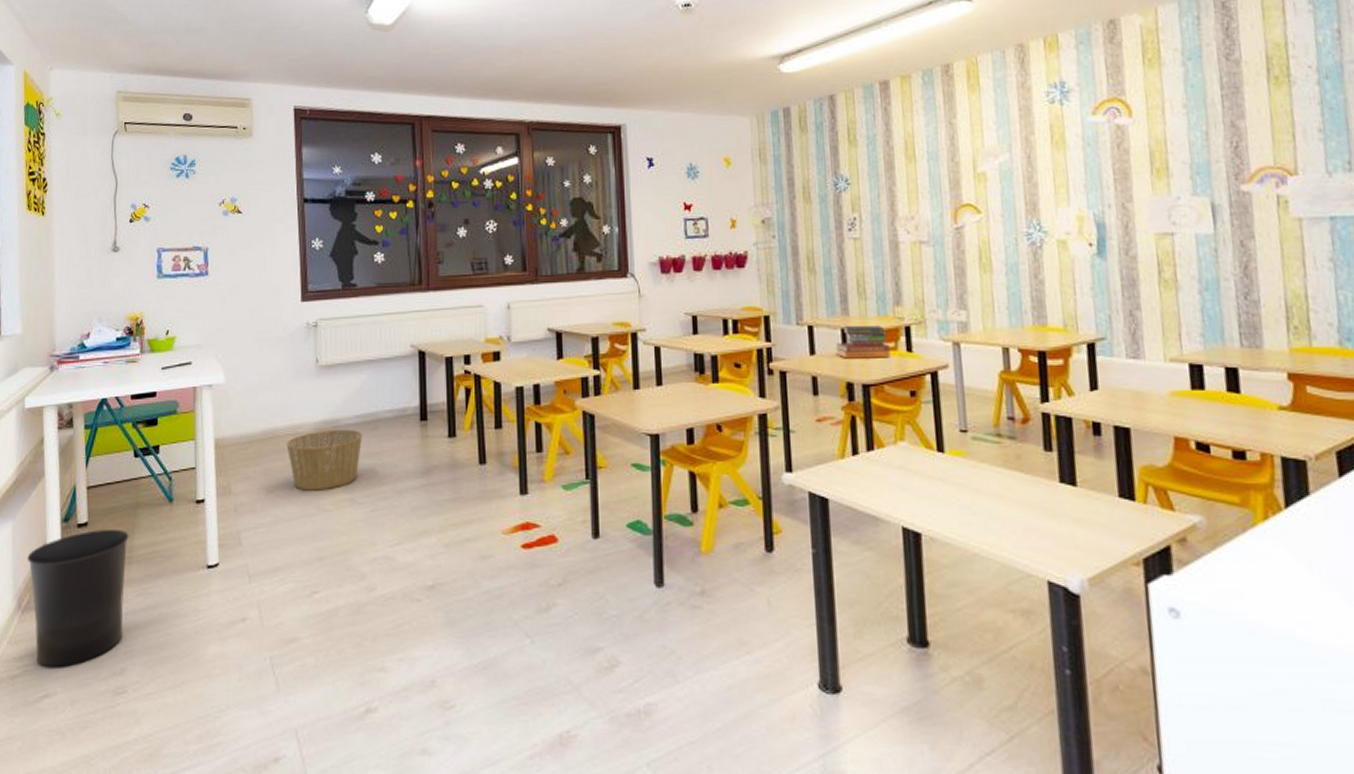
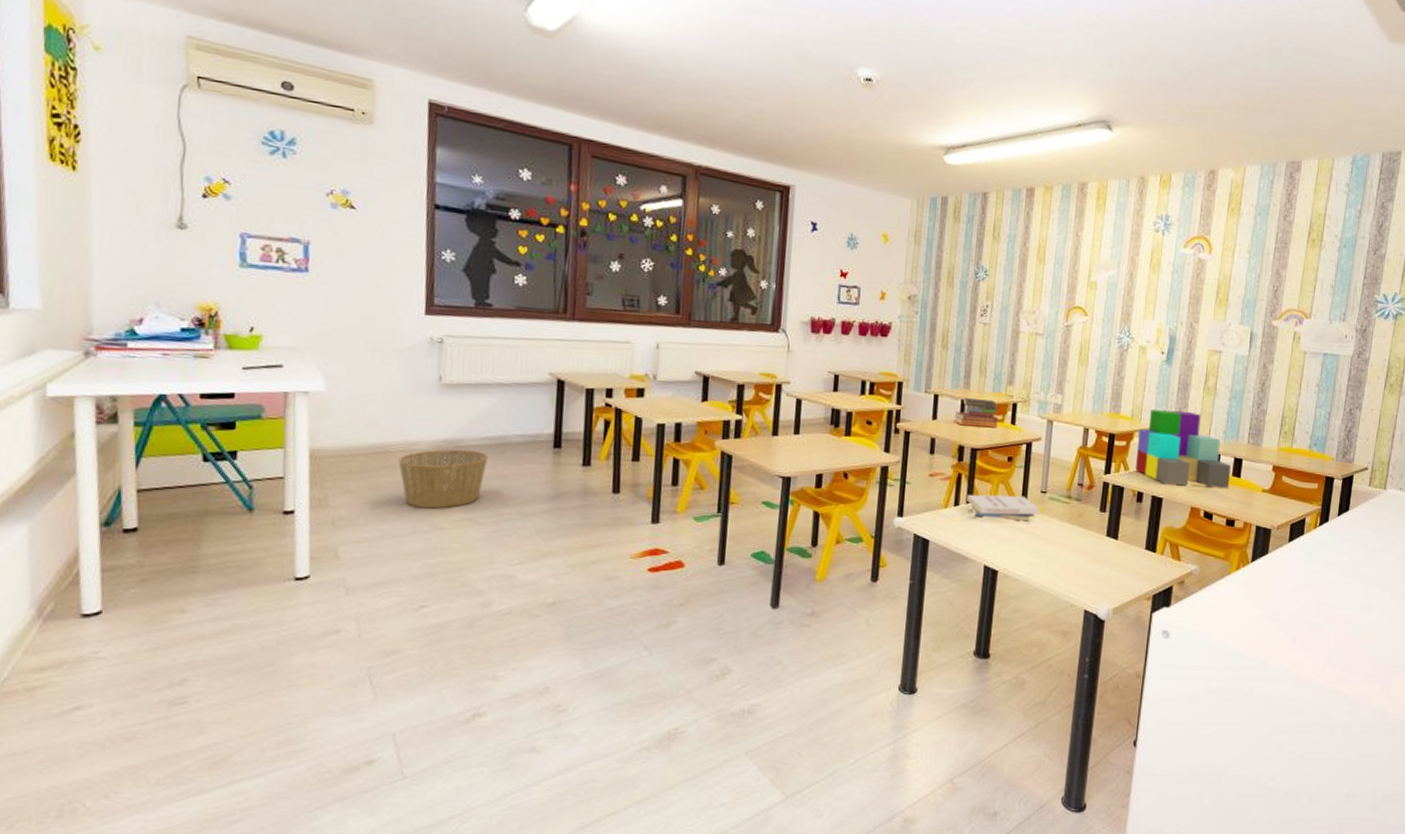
waste bin: present [27,528,129,668] -> none [50,535,194,679]
books: none [867,437,964,469] -> present [967,494,1041,522]
toy blocks: none [1078,313,1226,410] -> present [1135,409,1232,488]

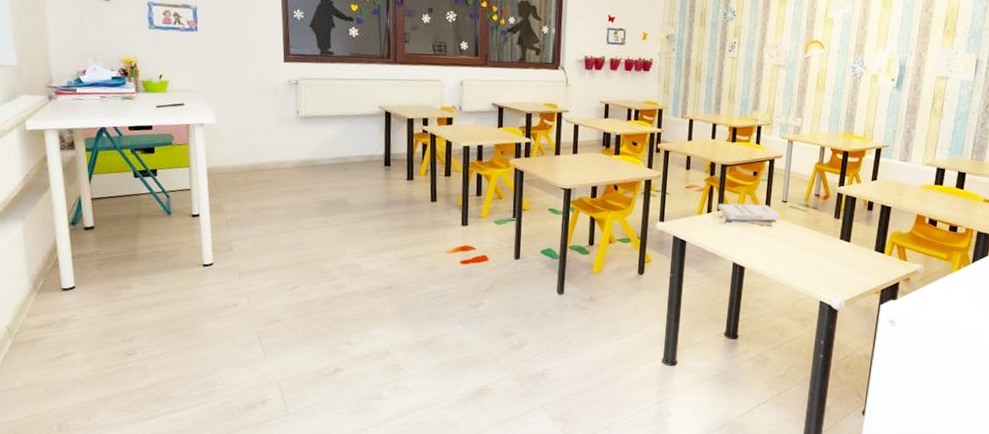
basket: present [398,449,488,509] -> none [271,167,336,214]
books: present [954,398,998,428] -> none [706,122,745,147]
toy blocks: present [1135,409,1232,488] -> none [866,130,956,198]

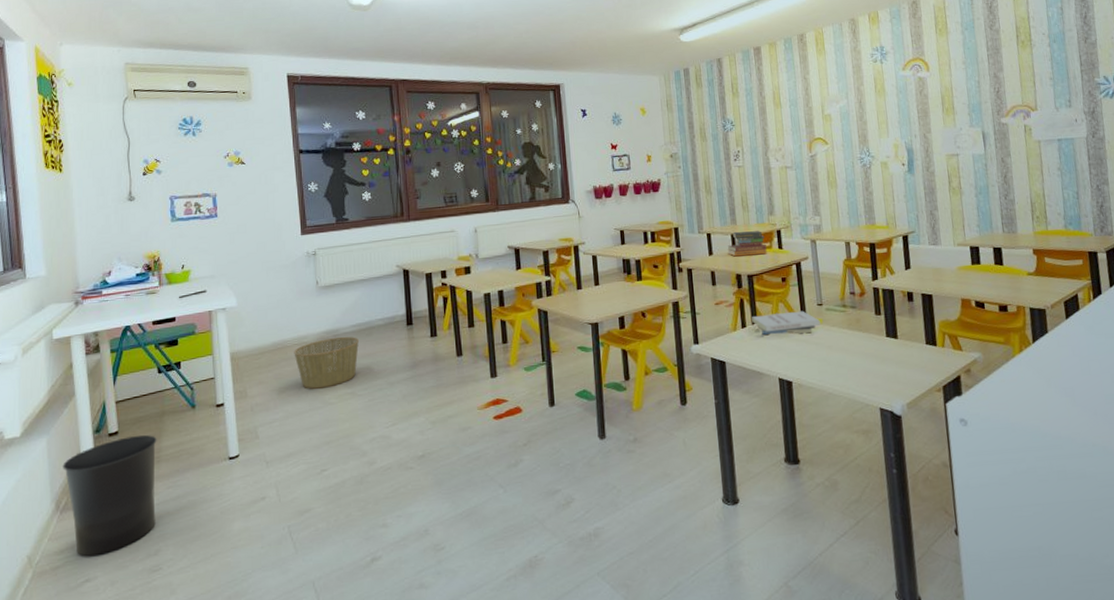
waste bin: none [39,232,133,335] -> present [63,435,157,557]
basket: none [271,167,336,214] -> present [294,336,359,389]
books: none [706,122,745,147] -> present [727,231,767,257]

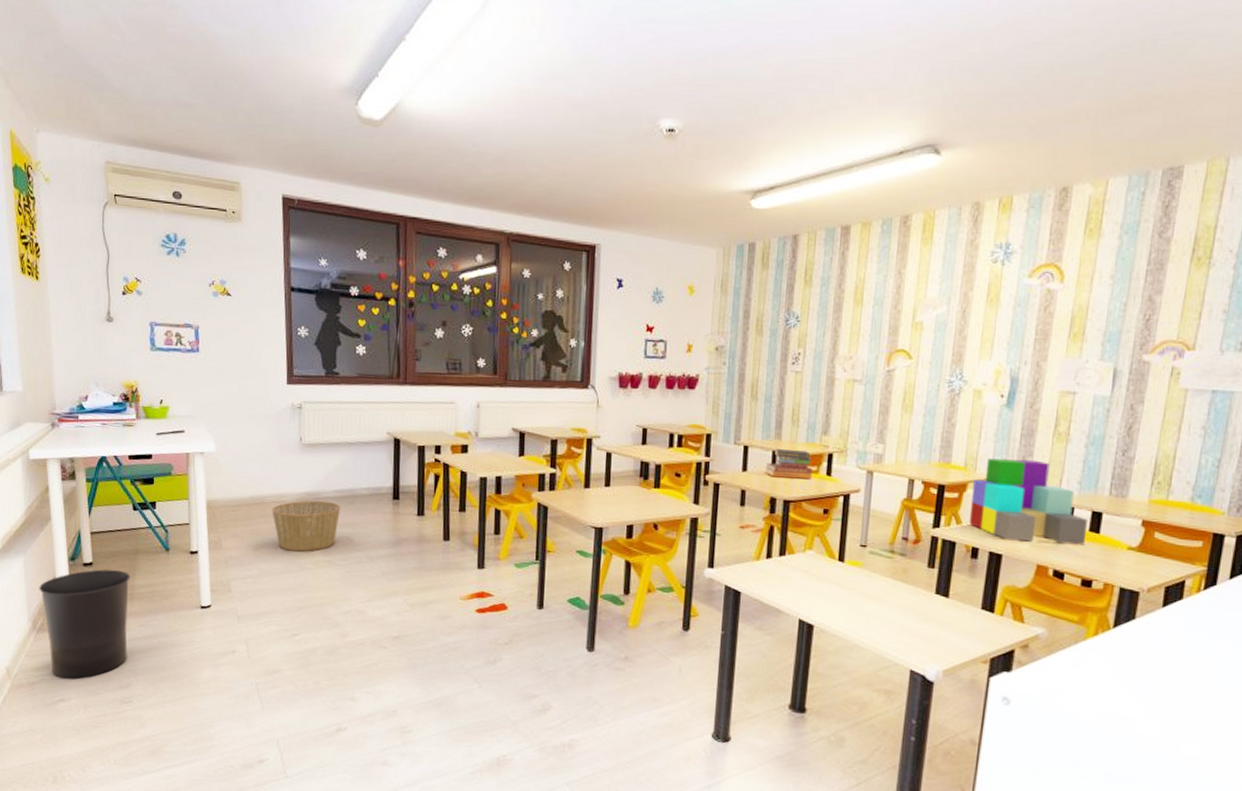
books: present [752,310,820,335] -> none [780,547,860,576]
toy blocks: none [896,212,995,282] -> present [968,458,1088,544]

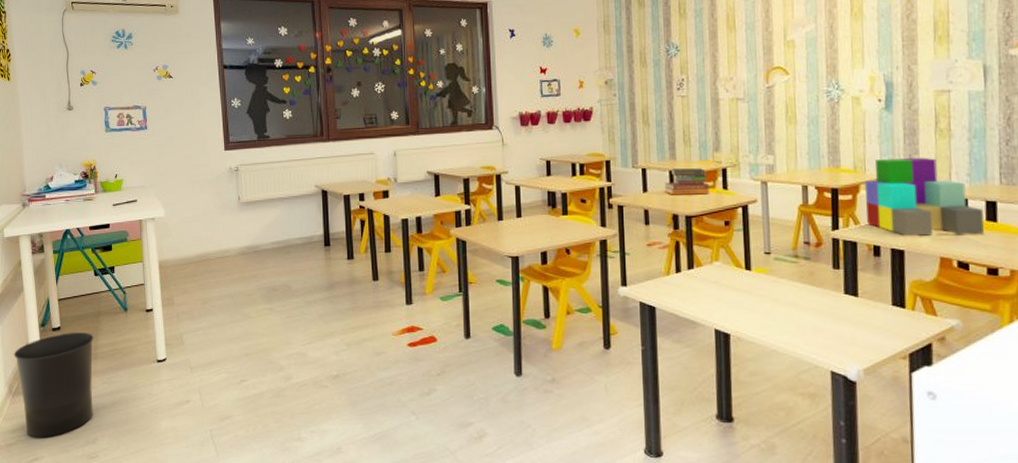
basket: present [272,500,340,552] -> none [217,253,278,302]

